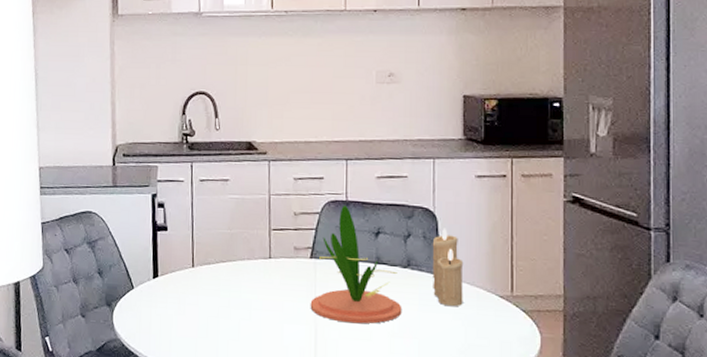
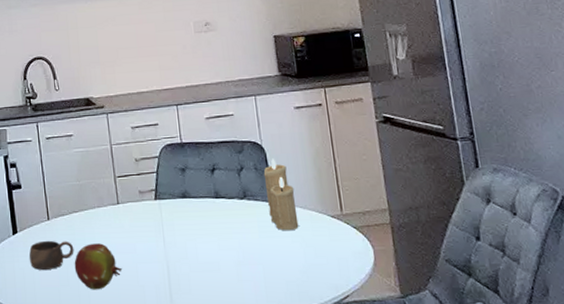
cup: none [167,288,217,319] -> present [29,240,74,270]
fruit: none [215,297,267,346] -> present [74,243,123,290]
plant: present [310,206,402,324] -> none [159,148,245,257]

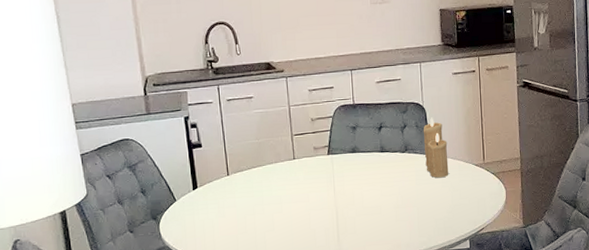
cup: present [29,240,74,270] -> none [208,193,252,220]
fruit: present [74,243,123,290] -> none [252,194,297,235]

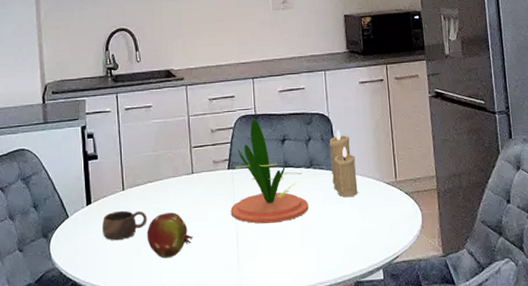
cup: none [208,193,252,220] -> present [101,210,147,240]
fruit: none [252,194,297,235] -> present [147,212,194,259]
plant: none [330,108,404,203] -> present [230,119,309,224]

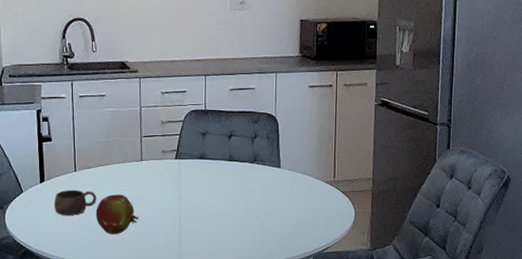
plant: present [230,119,309,224] -> none [175,114,250,210]
candle: present [329,129,358,197] -> none [273,129,298,192]

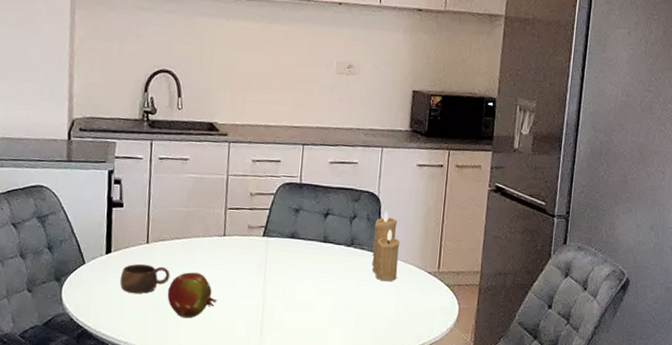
candle: none [273,129,298,192] -> present [372,211,400,282]

